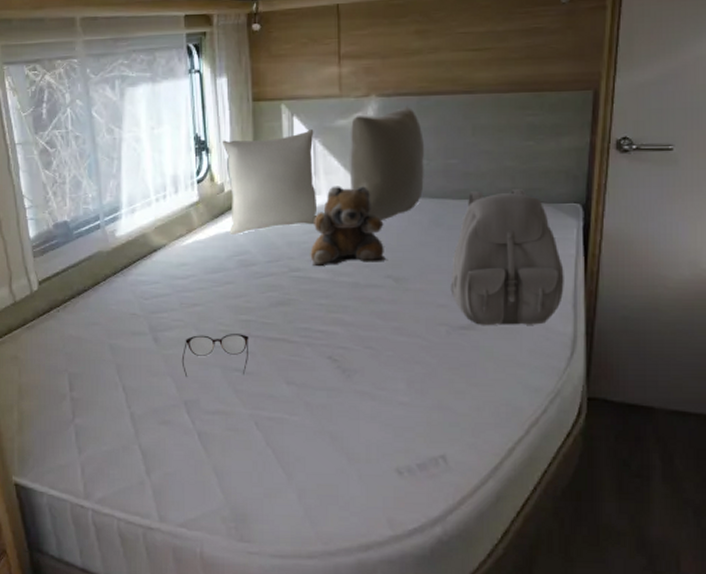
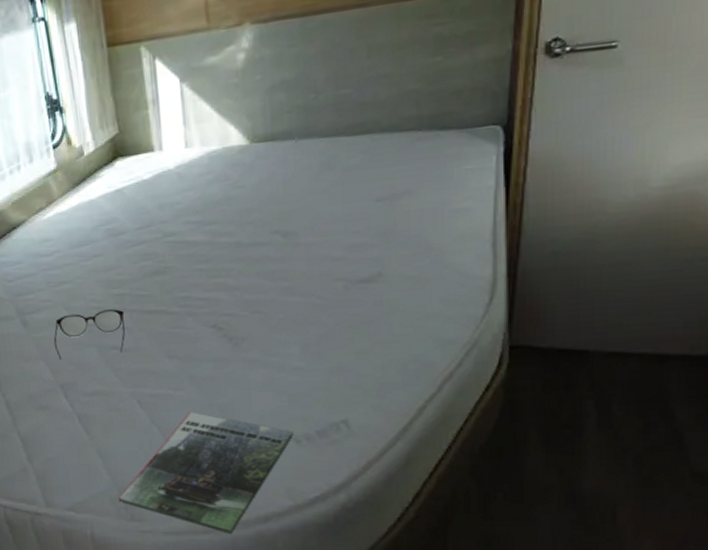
pillow: present [223,129,318,236] -> none [77,72,190,203]
magazine: none [229,437,396,560] -> present [118,412,293,534]
teddy bear: present [310,186,387,267] -> none [185,132,273,229]
pillow: present [349,106,425,222] -> none [222,31,312,171]
backpack: present [450,189,564,325] -> none [347,115,481,276]

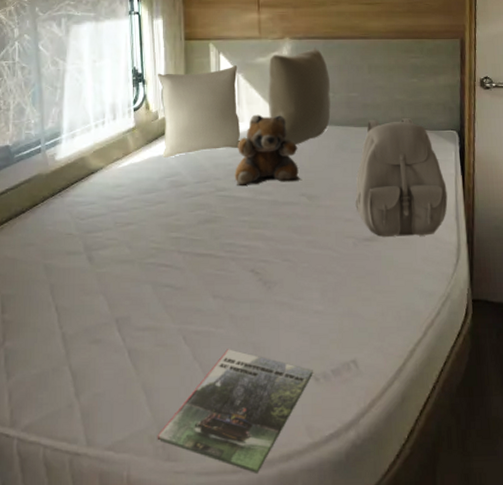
spectacles: present [53,309,125,359] -> none [114,250,179,294]
pillow: none [77,72,190,203] -> present [158,65,241,159]
teddy bear: none [185,132,273,229] -> present [234,114,301,187]
pillow: none [222,31,312,171] -> present [267,48,331,146]
backpack: none [347,115,481,276] -> present [355,118,448,237]

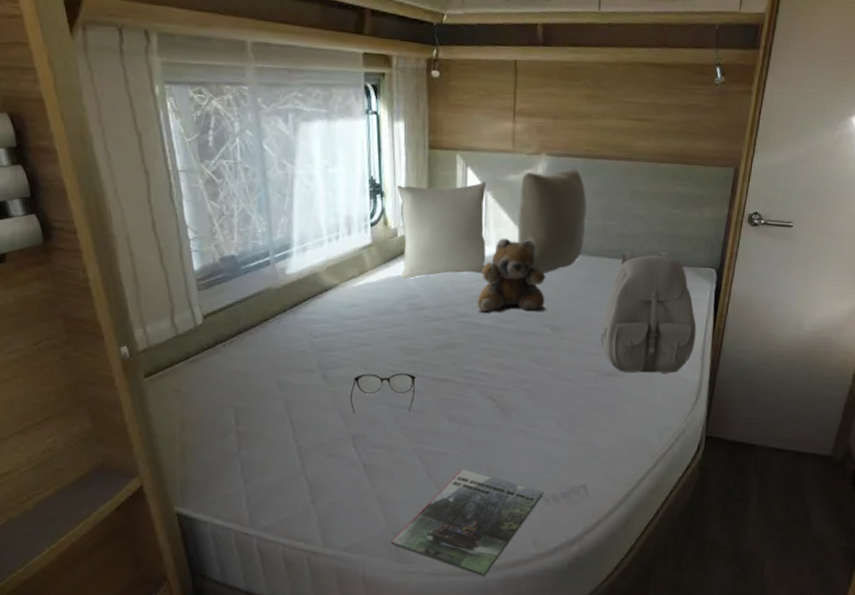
spectacles: none [114,250,179,294] -> present [349,373,416,413]

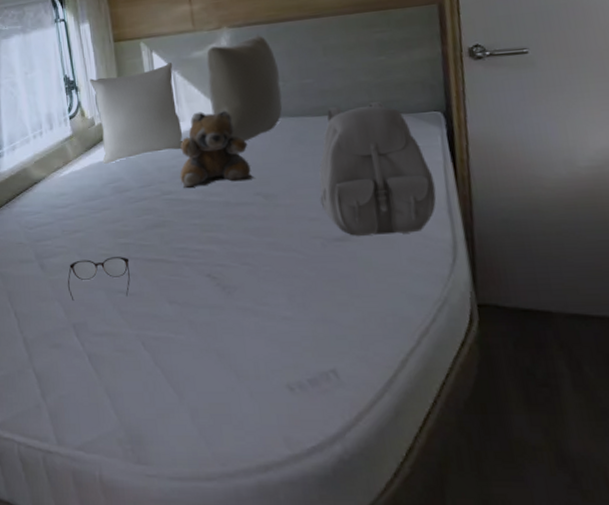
magazine: present [391,469,543,576] -> none [125,355,287,482]

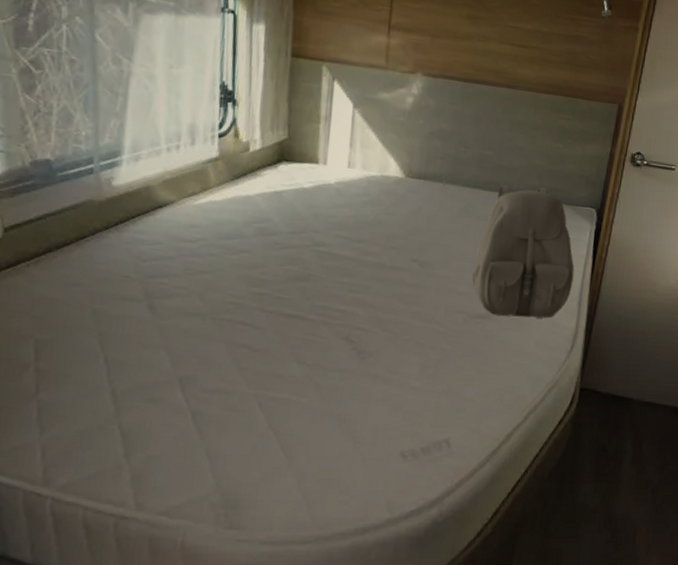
spectacles: present [67,256,130,301] -> none [180,305,262,352]
pillow: present [90,62,183,165] -> none [250,94,355,201]
teddy bear: present [180,111,255,189] -> none [336,161,416,245]
pillow: present [206,34,283,142] -> none [386,90,464,204]

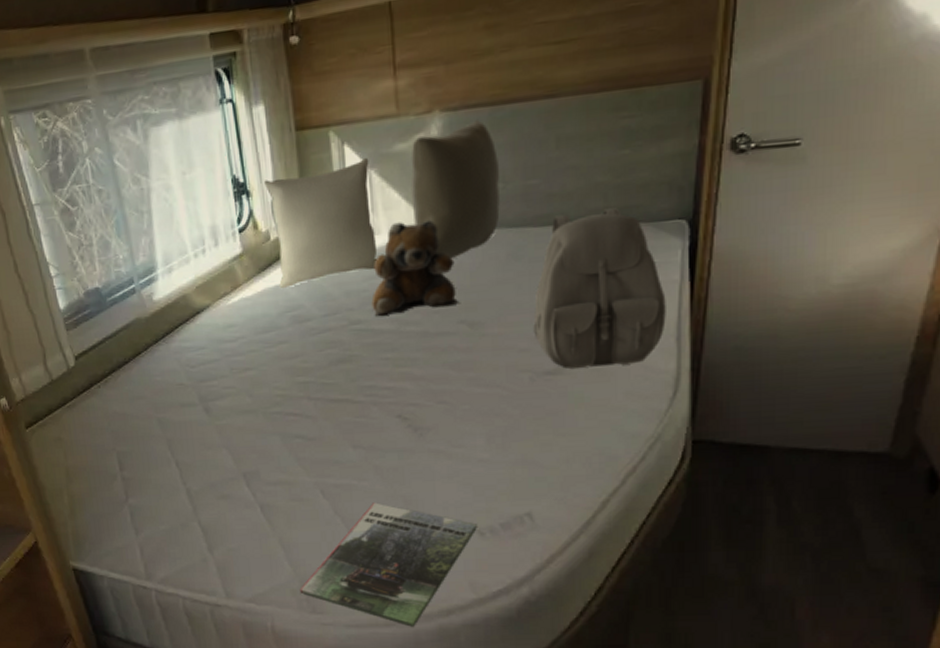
magazine: none [219,419,401,545] -> present [299,502,477,627]
pillow: none [250,94,355,201] -> present [265,158,378,289]
teddy bear: none [336,161,416,245] -> present [371,220,460,317]
pillow: none [386,90,464,204] -> present [410,120,500,260]

